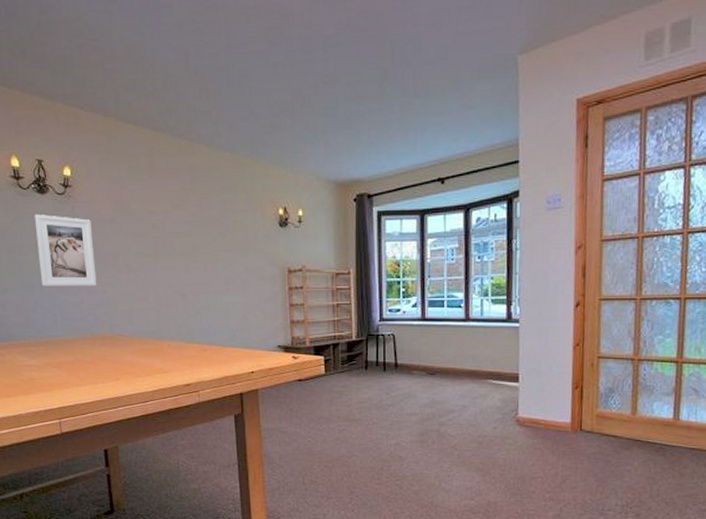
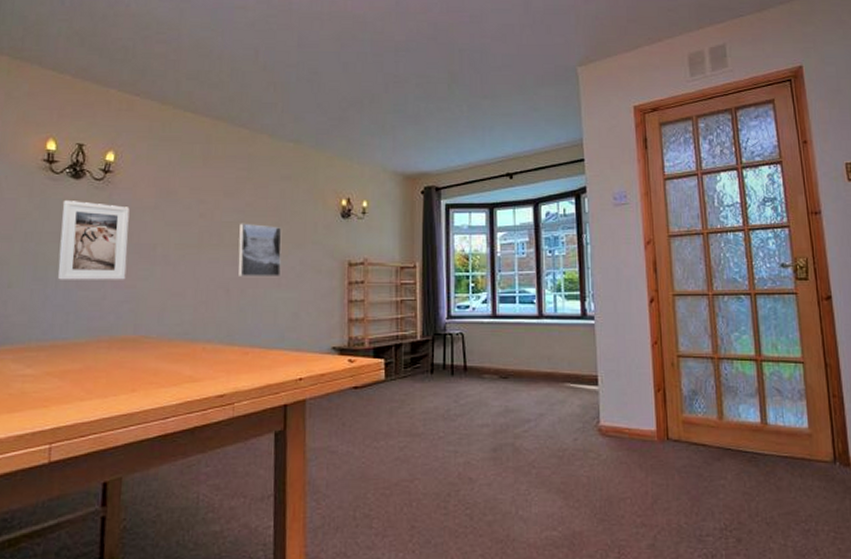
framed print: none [188,233,228,282] -> present [238,223,282,276]

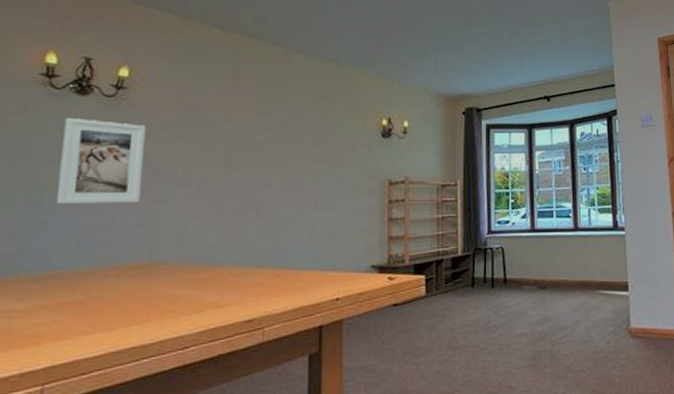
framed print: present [238,223,282,276] -> none [270,142,319,197]

